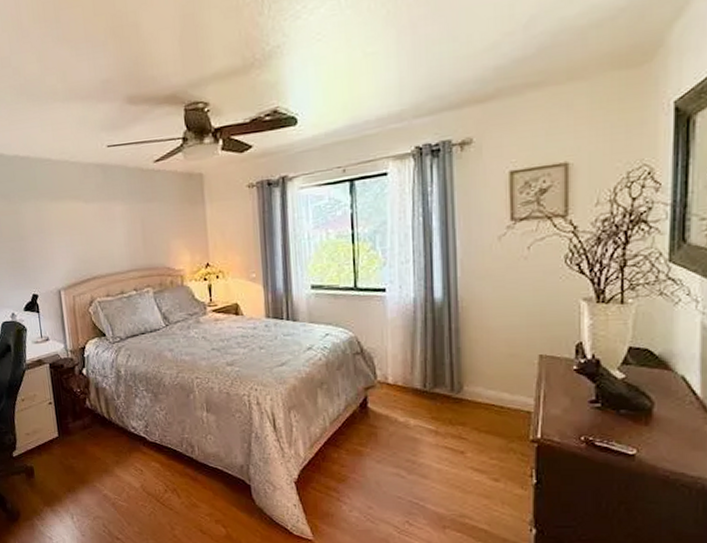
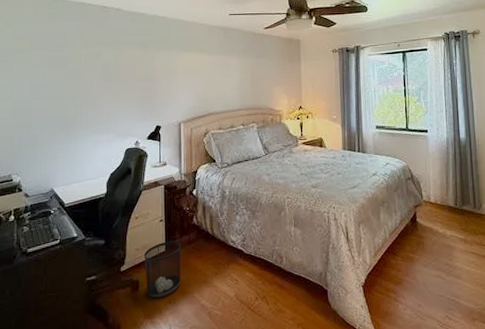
waste bin: none [35,425,79,486] -> present [143,241,181,299]

